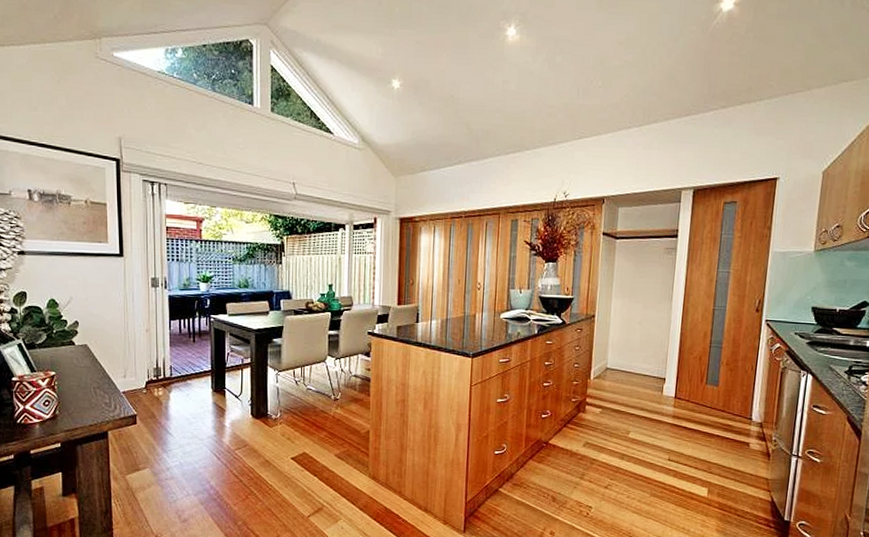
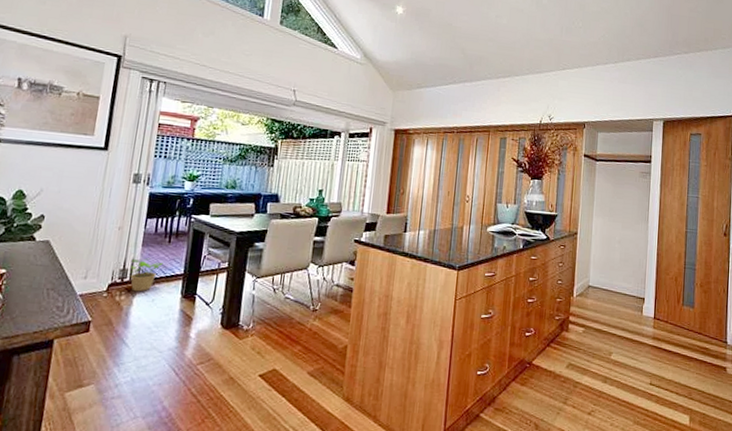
potted plant: none [162,357,191,388] -> present [130,258,163,292]

